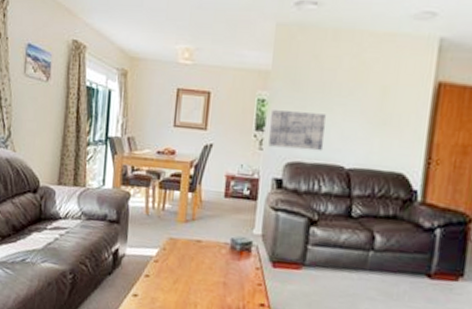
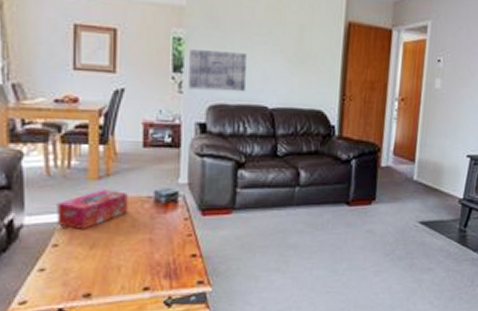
tissue box: none [150,231,208,265] -> present [57,189,128,229]

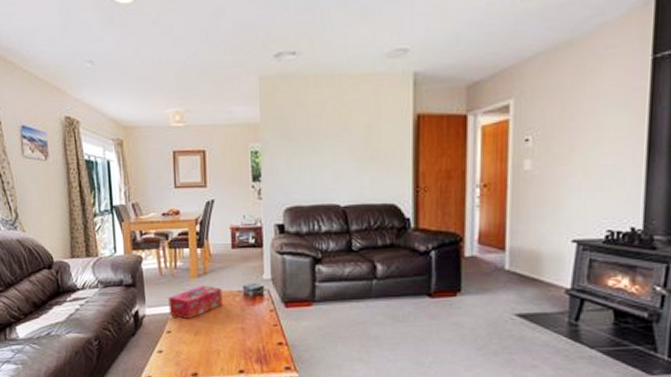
wall art: present [189,49,247,92] -> none [266,158,319,195]

